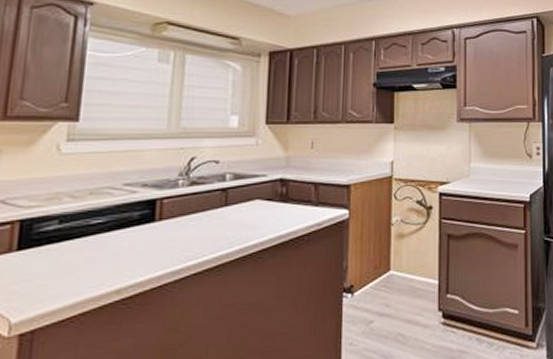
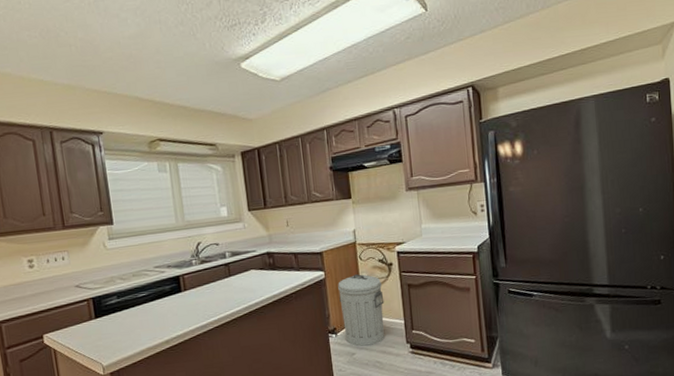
trash can: none [363,217,418,313] -> present [338,274,385,347]

